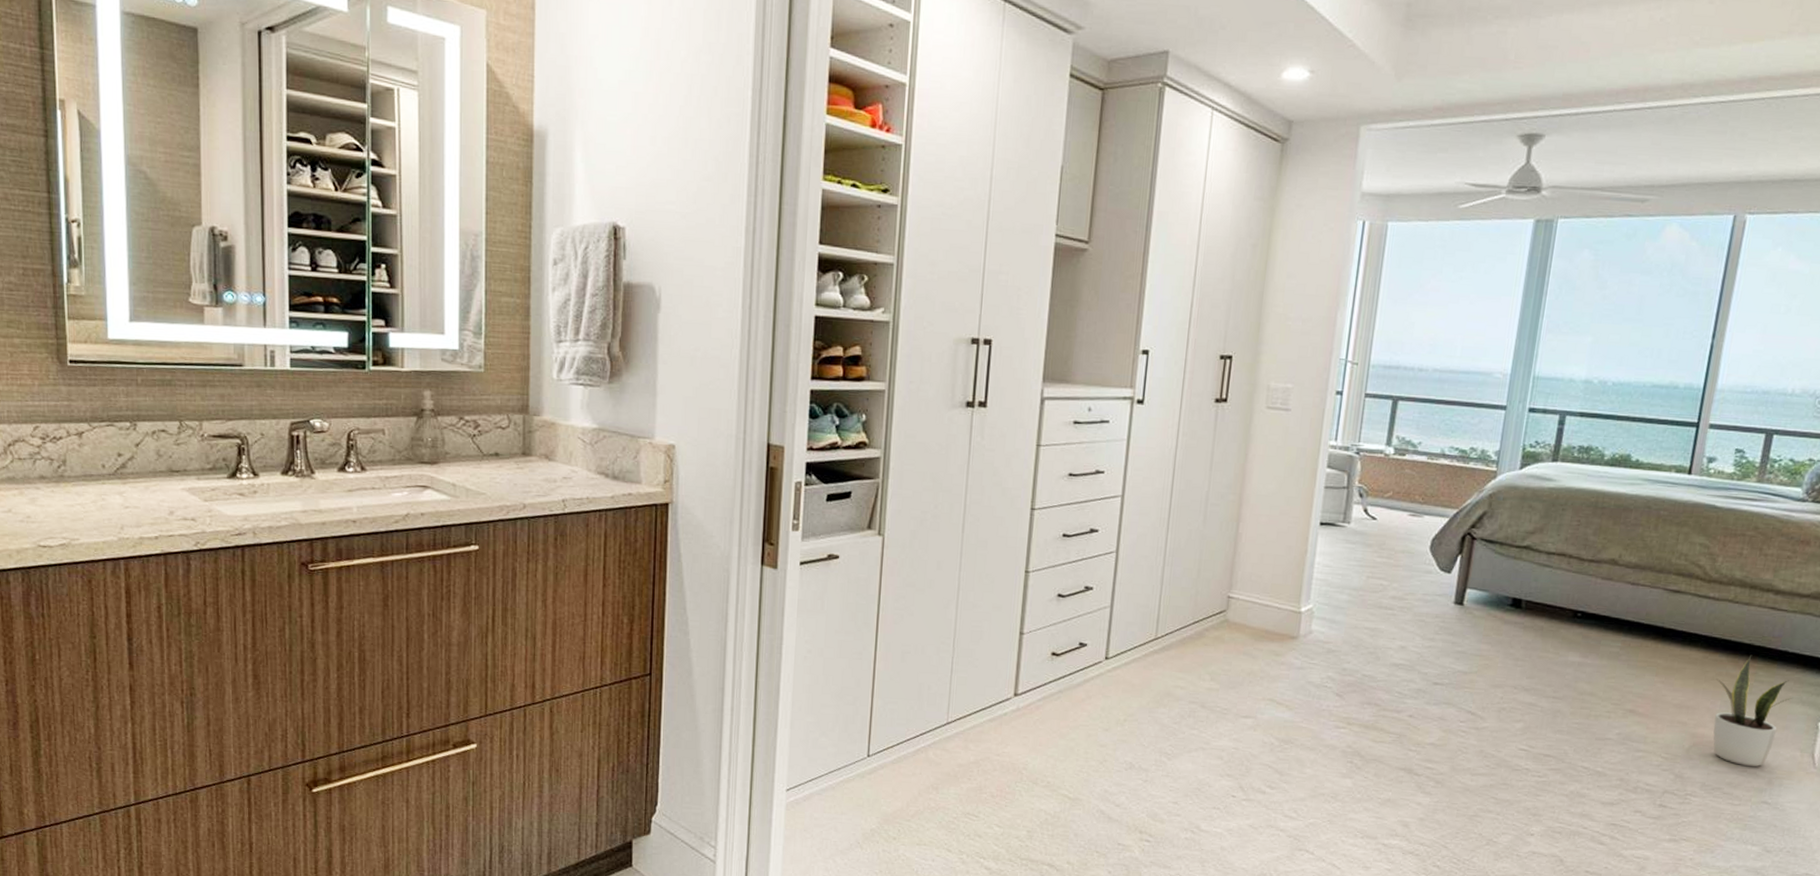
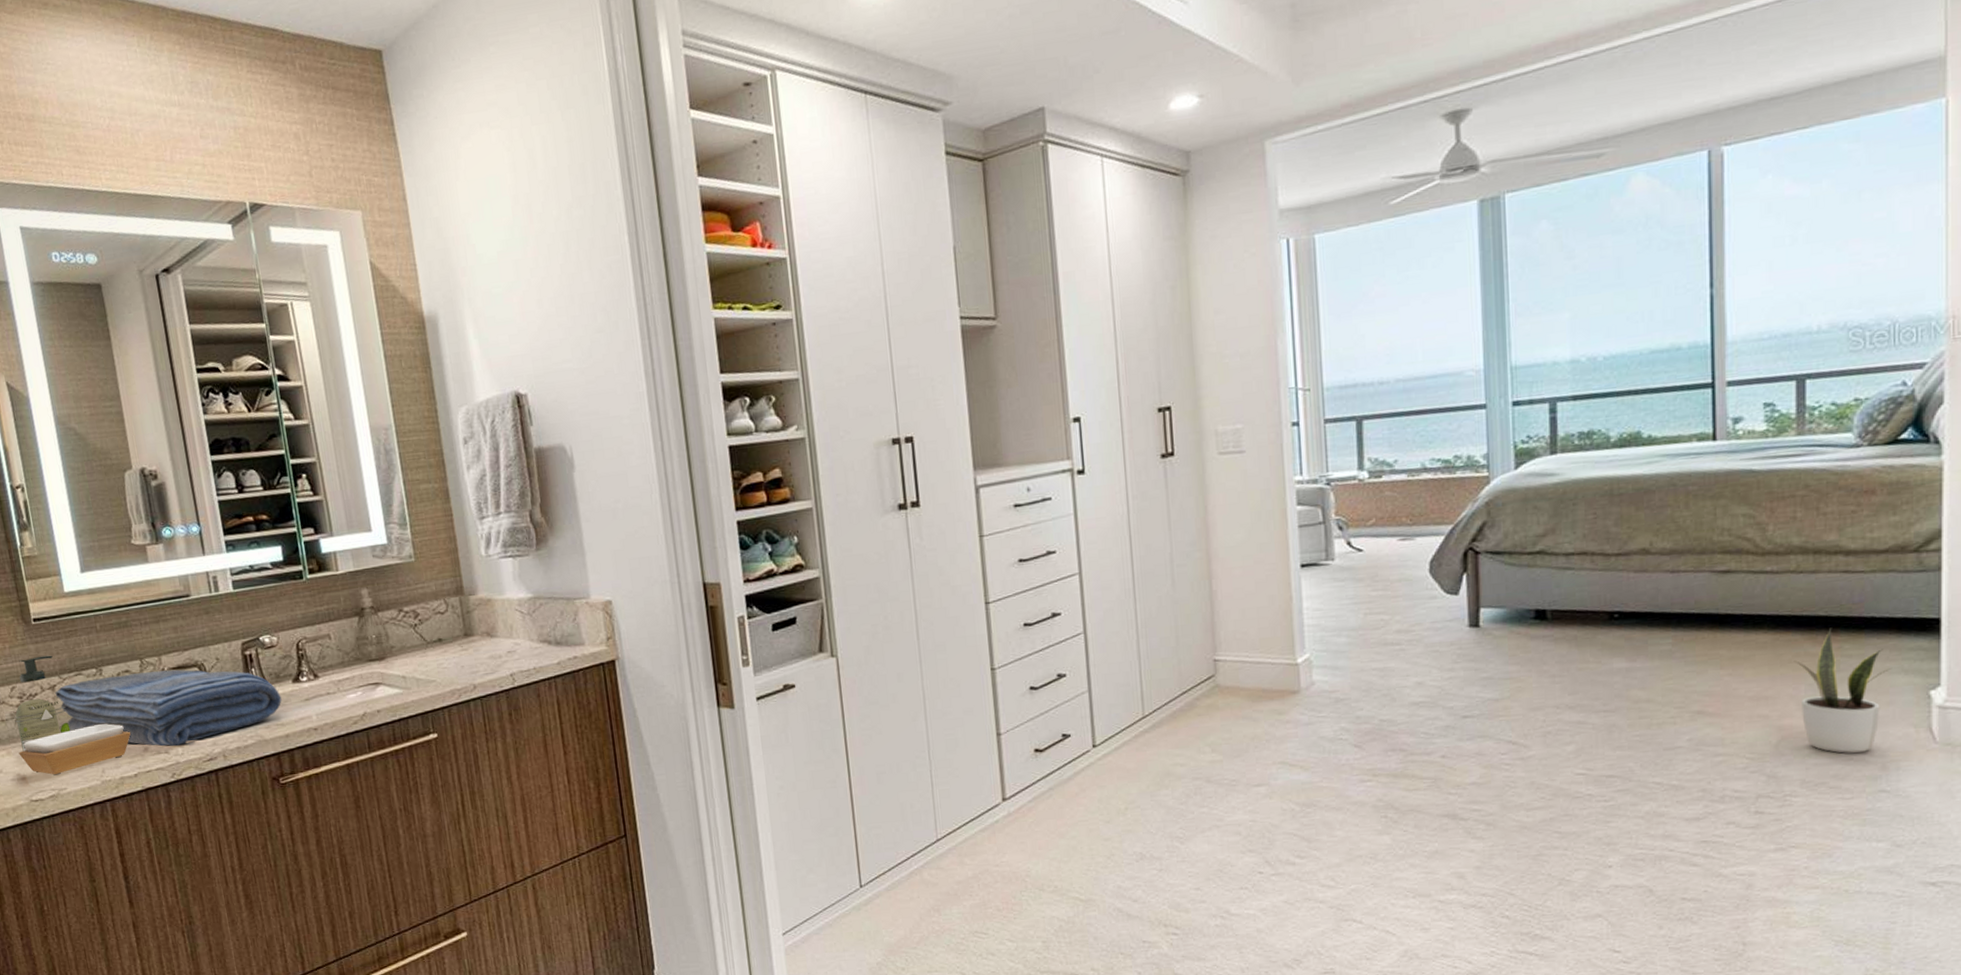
soap dish: none [32,479,158,524] -> present [18,724,131,776]
soap dispenser: none [33,399,93,495] -> present [14,655,71,752]
towel: none [82,432,324,515] -> present [55,669,282,746]

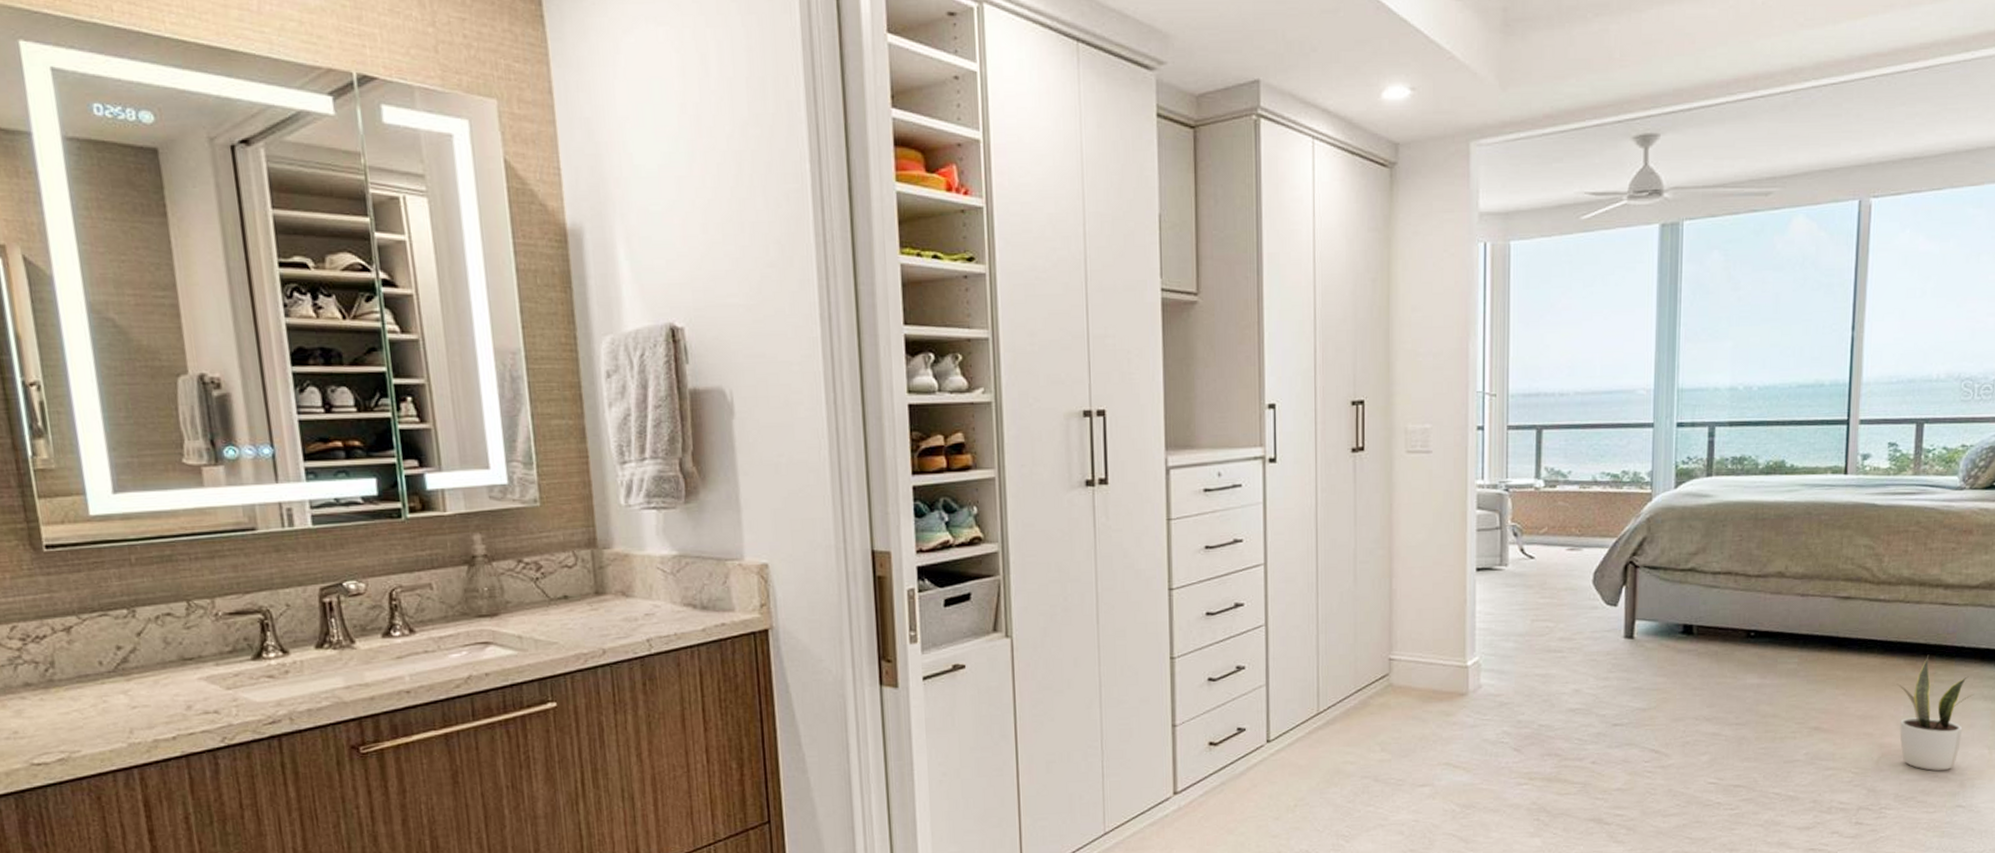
soap dispenser: present [14,655,71,752] -> none [13,590,90,705]
soap dish: present [18,724,131,776] -> none [17,675,171,735]
towel: present [55,669,282,746] -> none [70,615,368,705]

